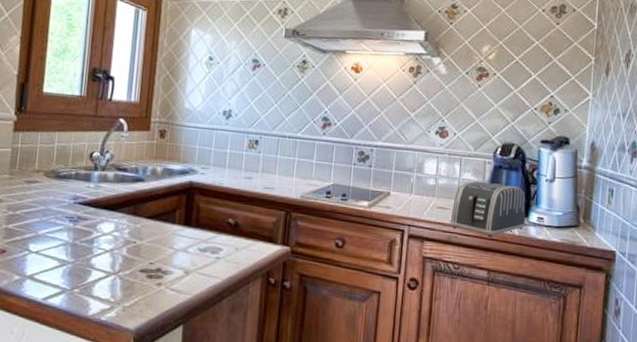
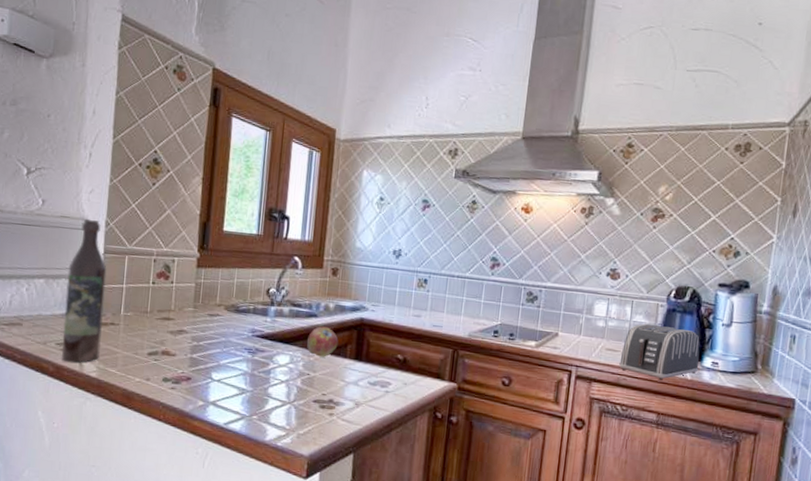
fruit: none [132,191,167,224] -> present [306,326,339,357]

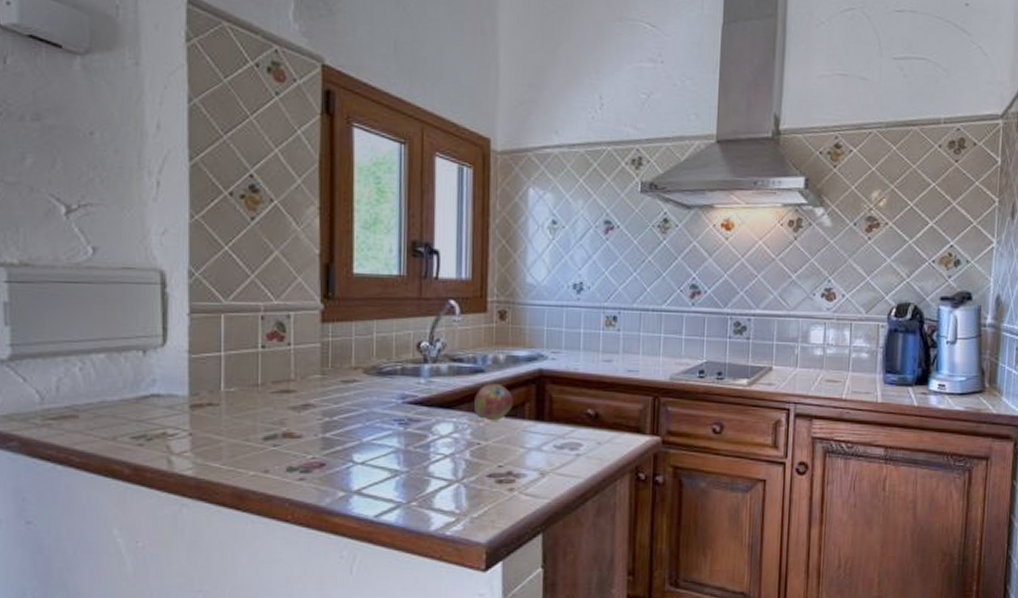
wine bottle: present [61,219,107,362] -> none [139,270,196,459]
toaster: present [619,323,700,381] -> none [841,348,926,411]

